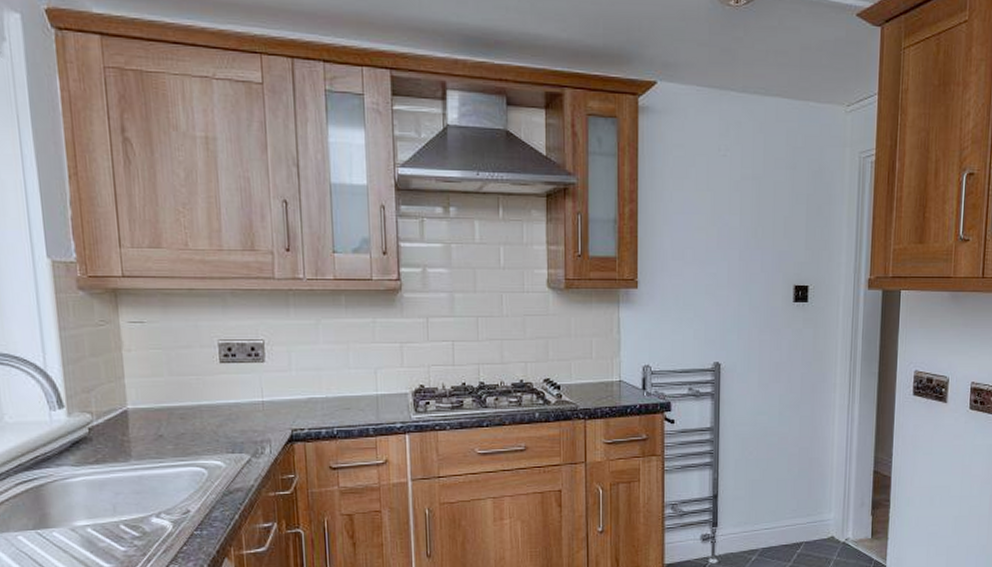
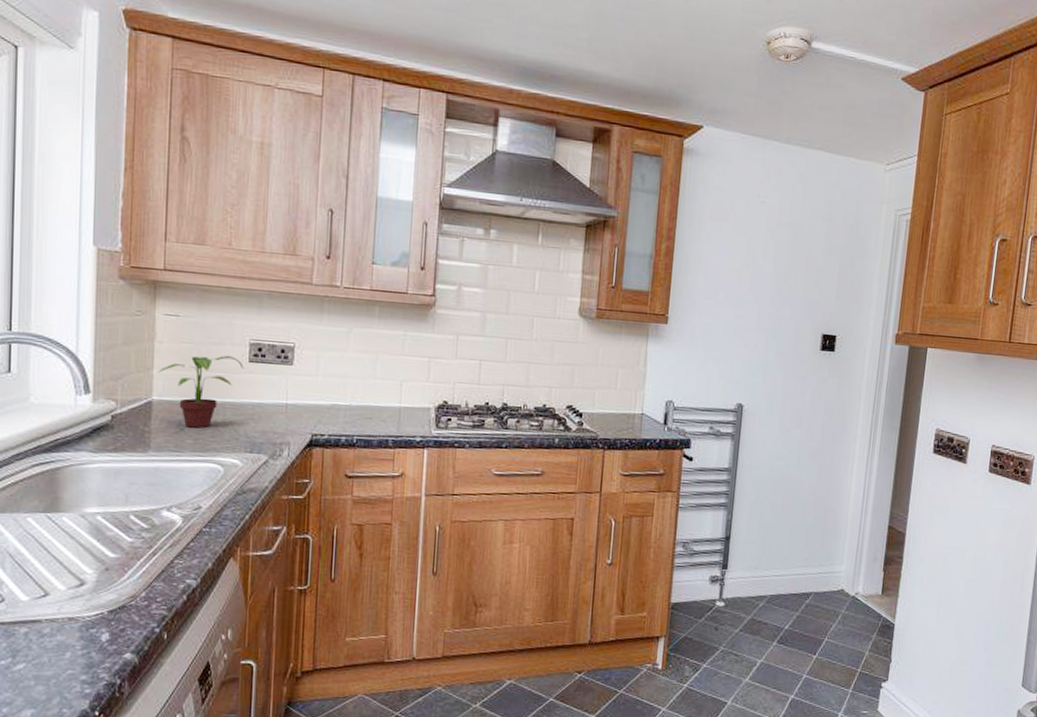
potted plant: none [130,359,215,433] -> present [158,356,244,428]

